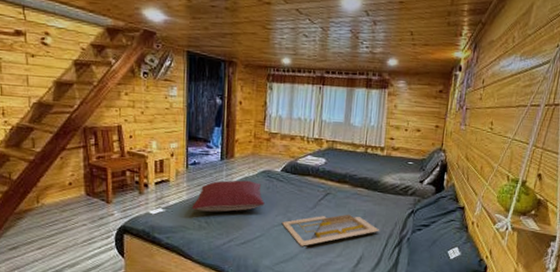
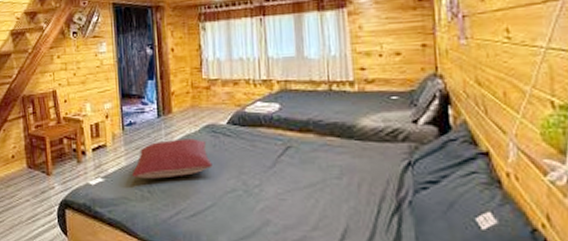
serving tray: present [281,214,380,246] -> none [235,172,367,217]

